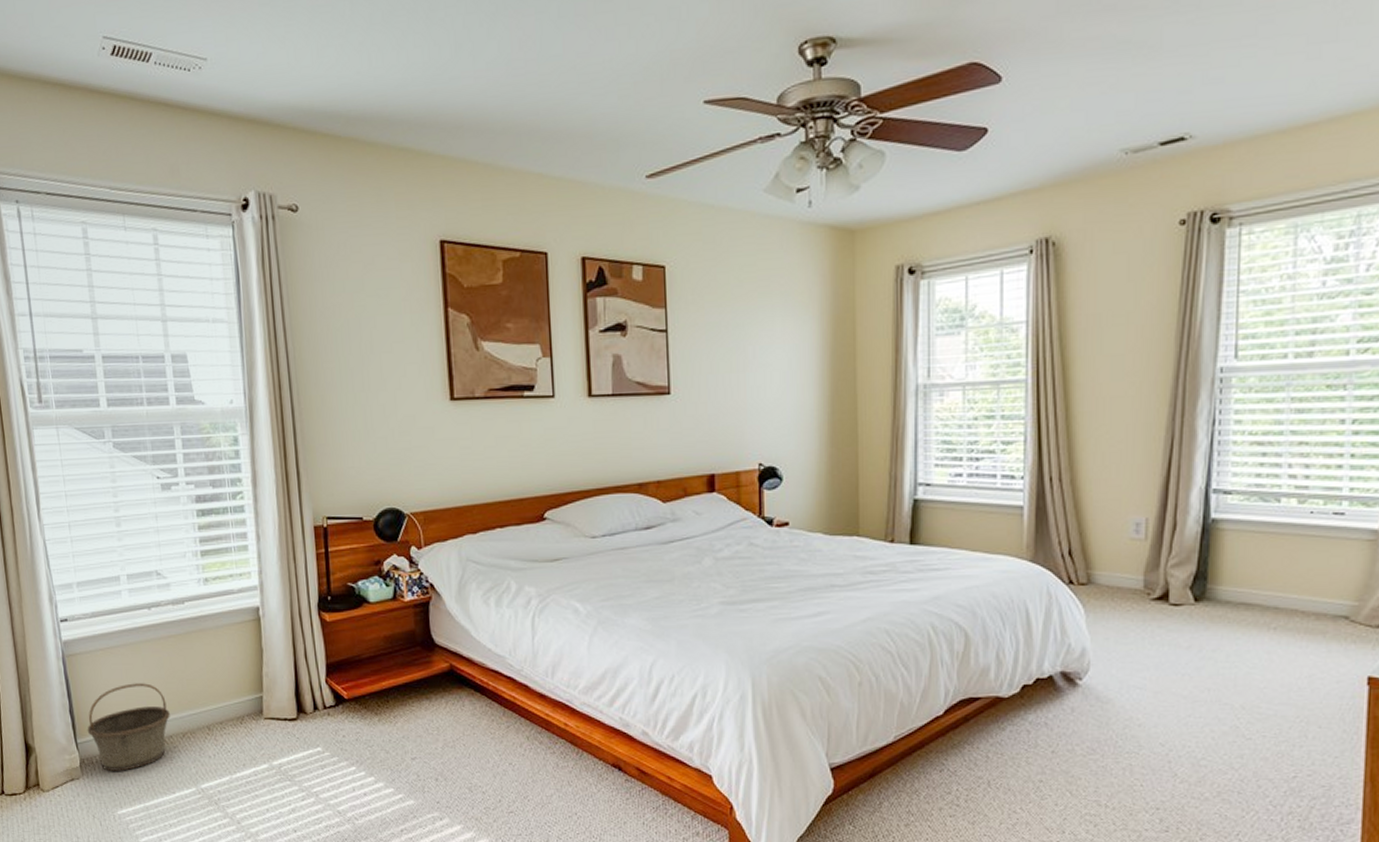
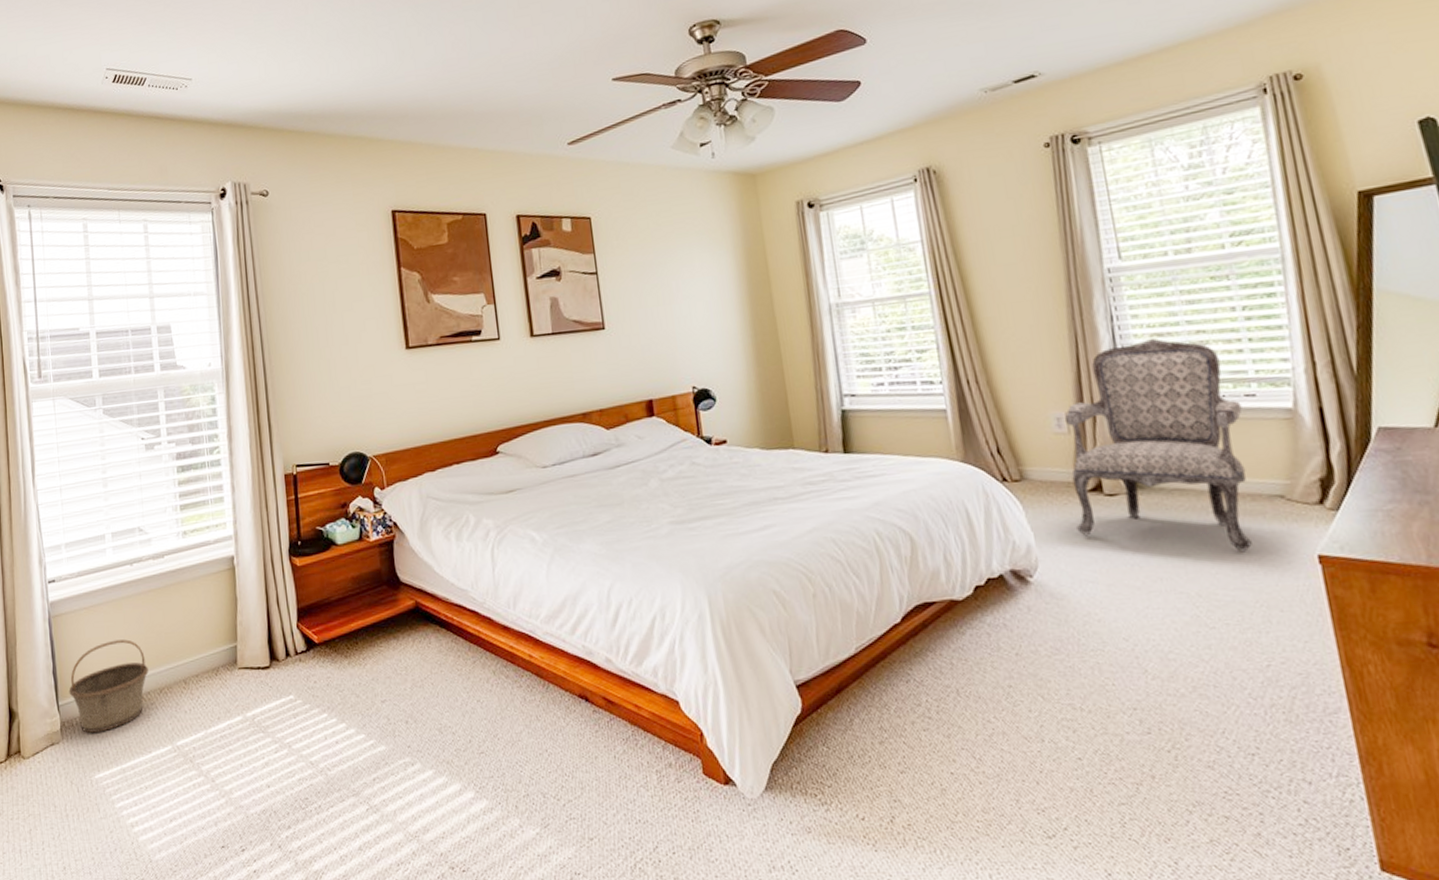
armchair: none [1135,447,1328,669] -> present [1064,338,1252,553]

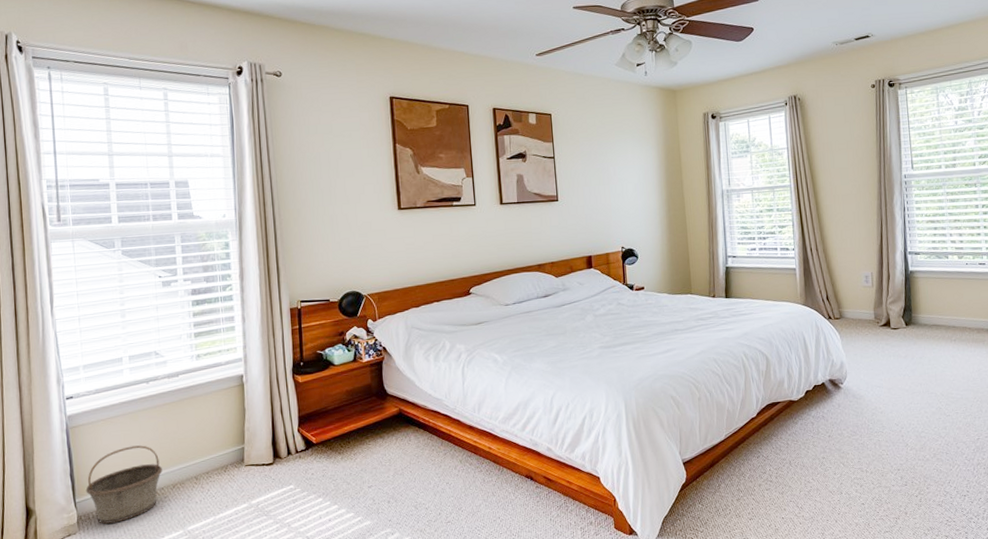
armchair: present [1064,338,1252,553] -> none [870,224,977,367]

